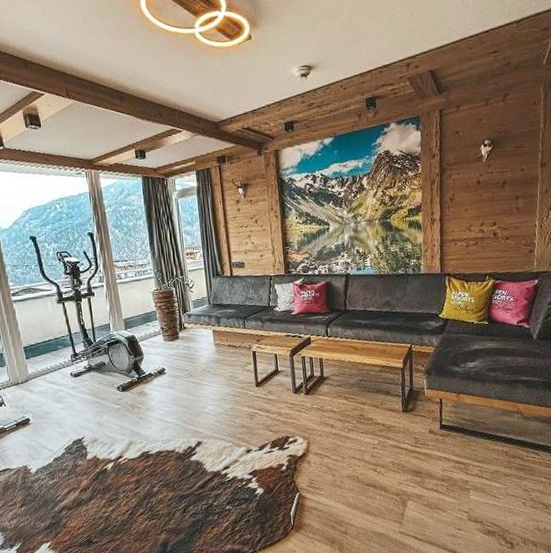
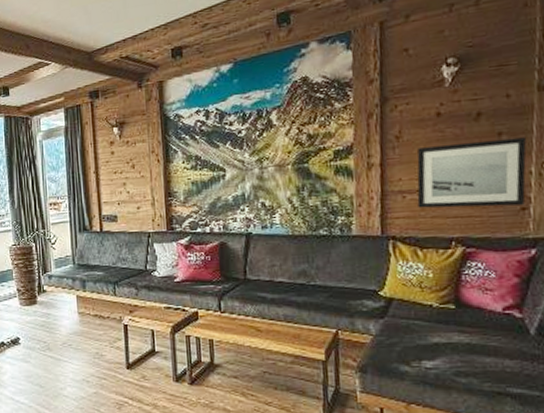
wall art: none [464,200,533,252] -> present [417,137,527,209]

